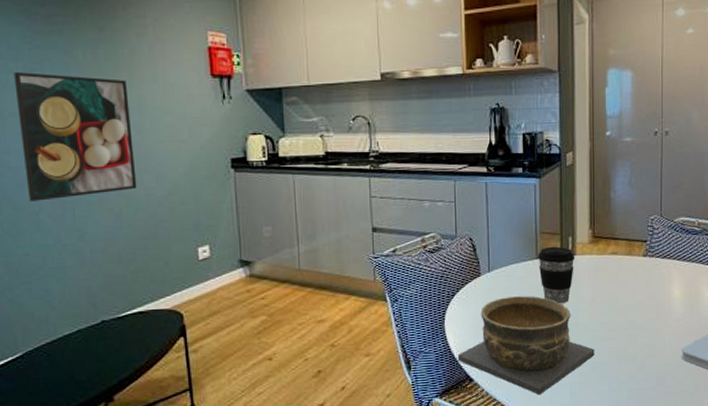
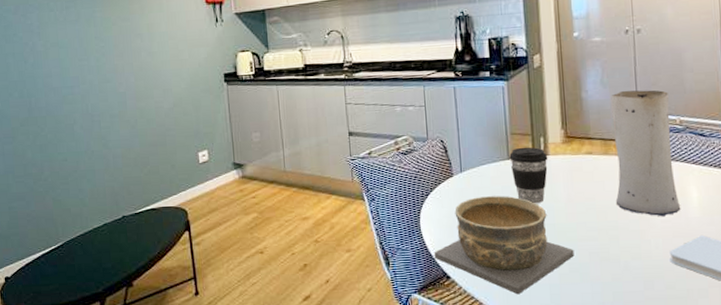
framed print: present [14,72,137,201] -> none [54,9,149,116]
vase: none [636,191,694,316] -> present [611,90,681,217]

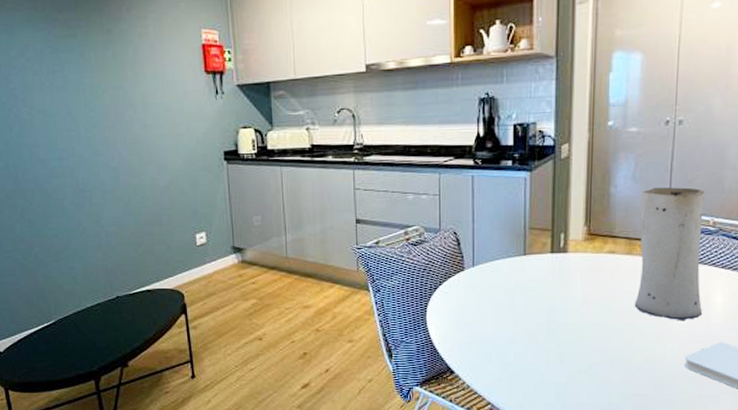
bowl: present [434,196,574,295] -> none [439,292,585,392]
coffee cup: present [509,147,548,204] -> none [526,243,567,302]

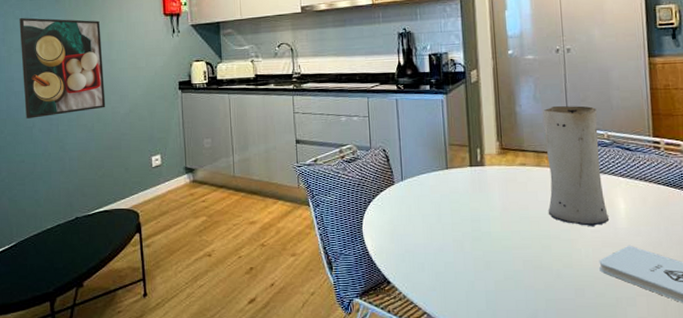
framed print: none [39,74,143,190] -> present [19,18,106,119]

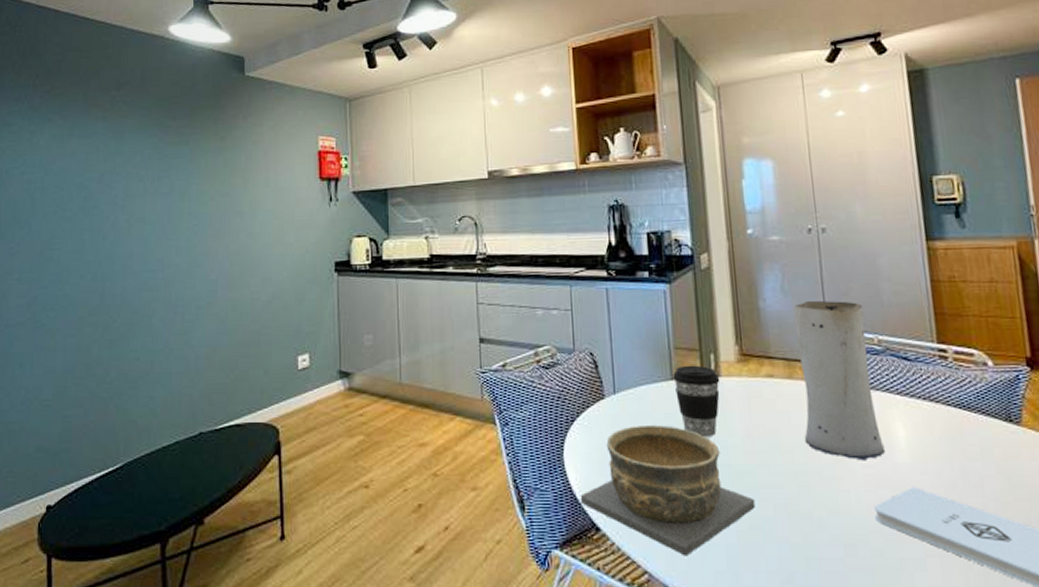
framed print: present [19,18,106,119] -> none [143,180,244,305]
bowl: none [375,204,509,301] -> present [580,425,756,557]
coffee cup: none [448,157,484,213] -> present [673,365,720,438]

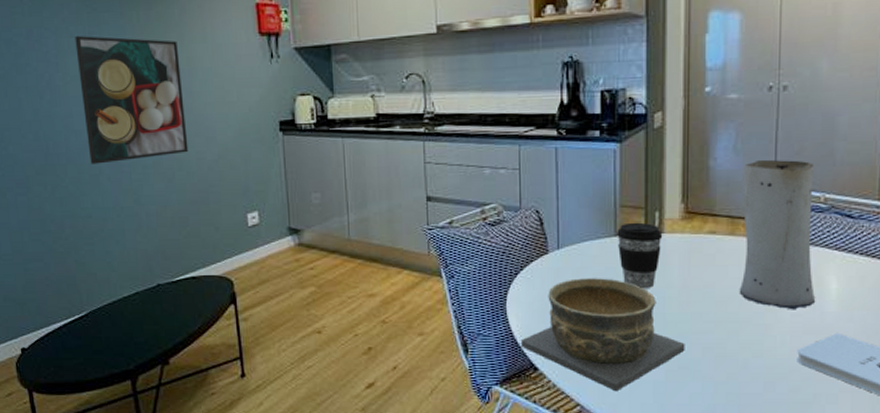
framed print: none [143,180,244,305] -> present [75,36,189,164]

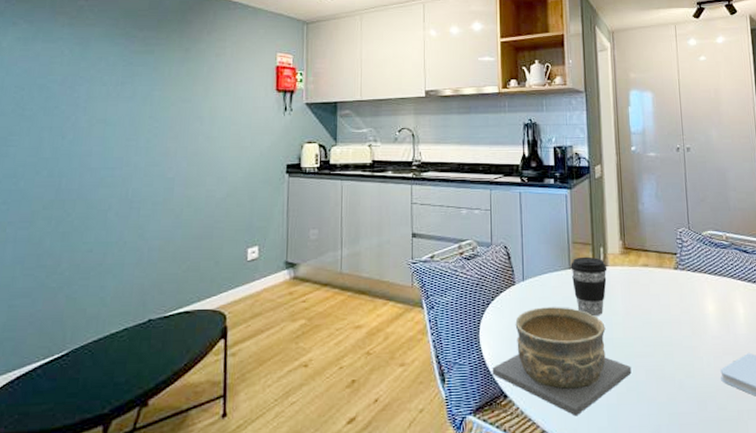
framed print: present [75,36,189,164] -> none [101,85,203,200]
vase: present [739,159,816,310] -> none [665,204,730,333]

